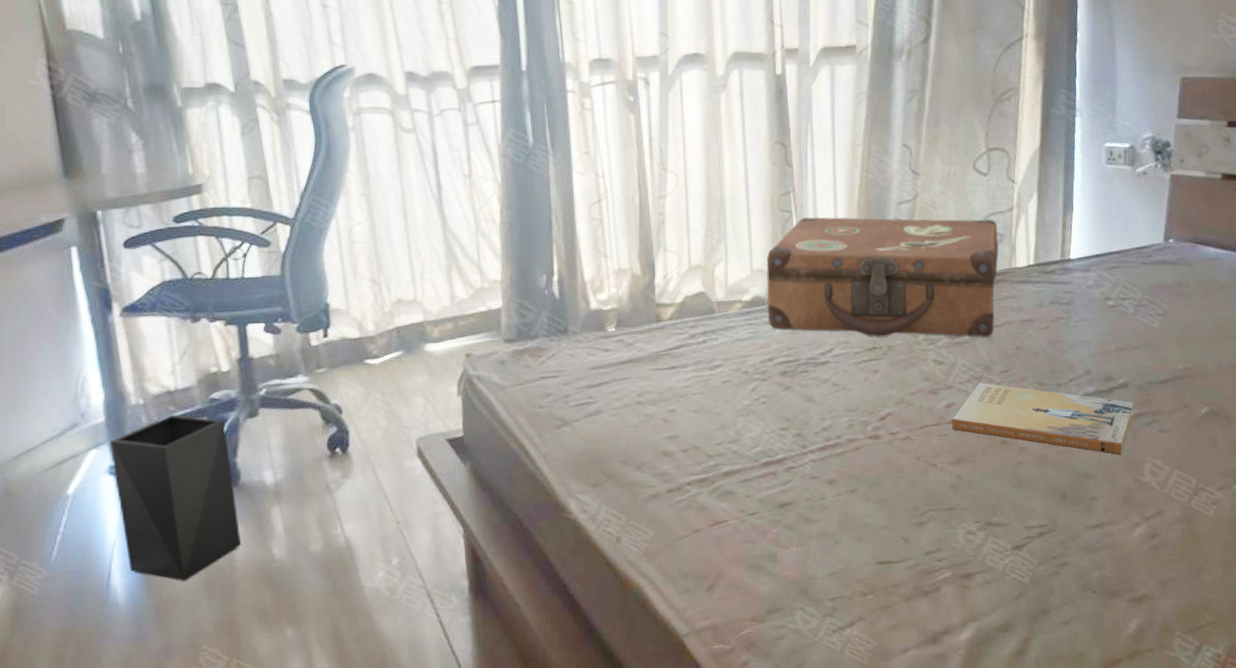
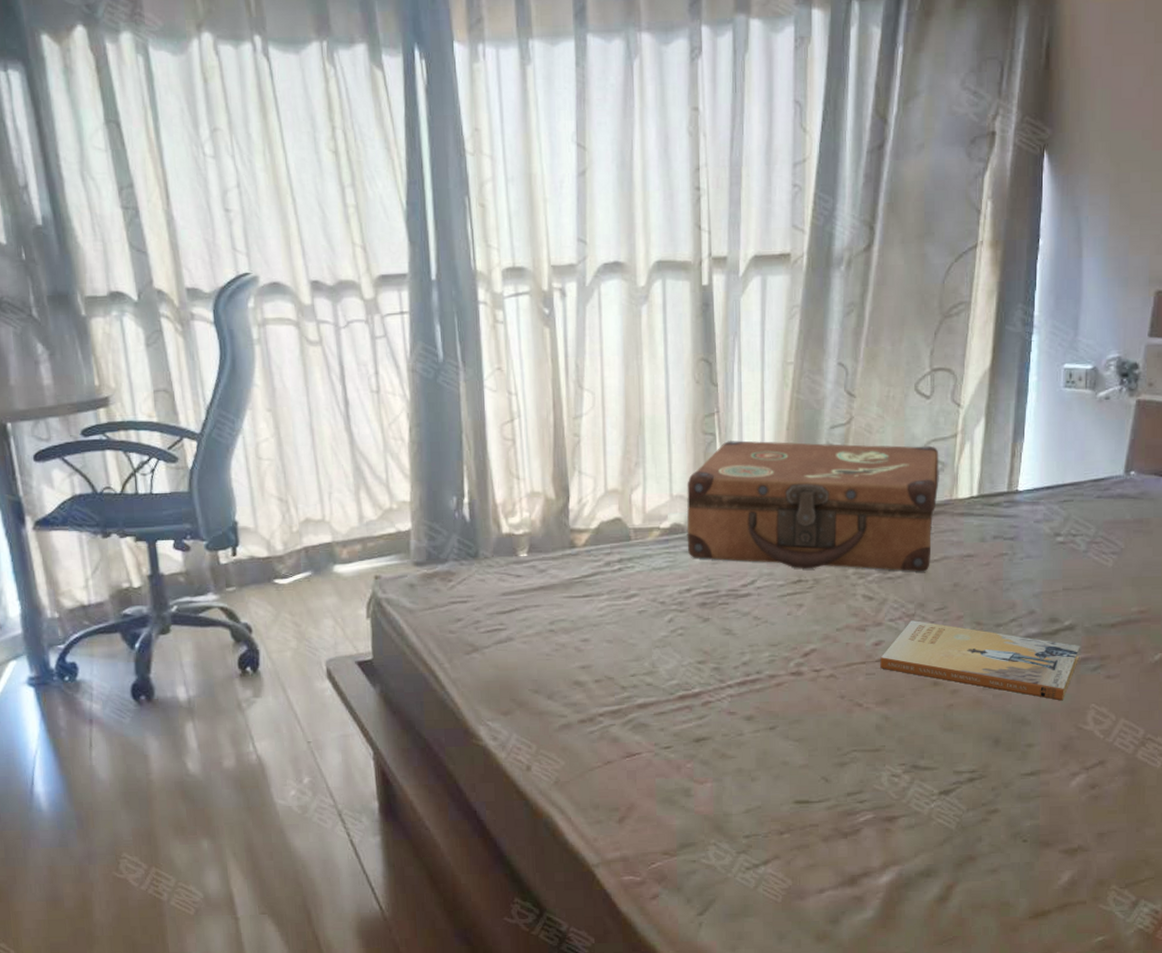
trash bin: present [109,414,242,581] -> none [27,628,157,791]

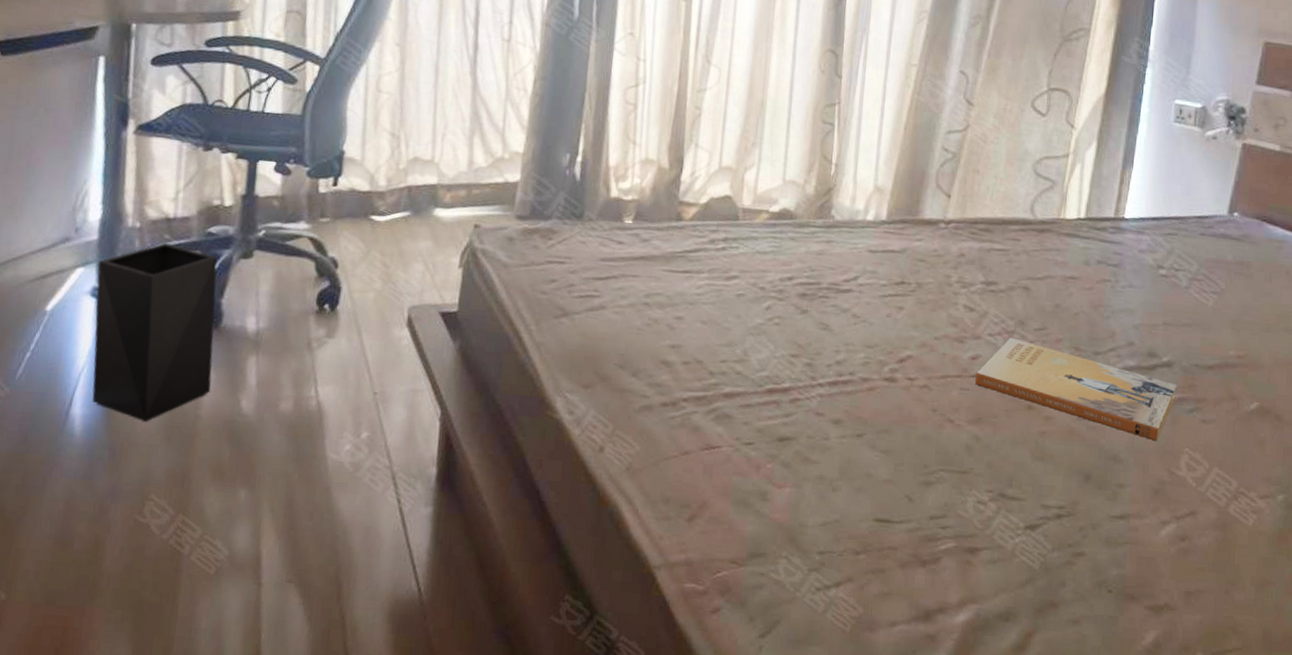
trash bin: none [27,628,157,791] -> present [92,242,218,422]
suitcase: present [687,440,939,571] -> none [794,133,1050,288]

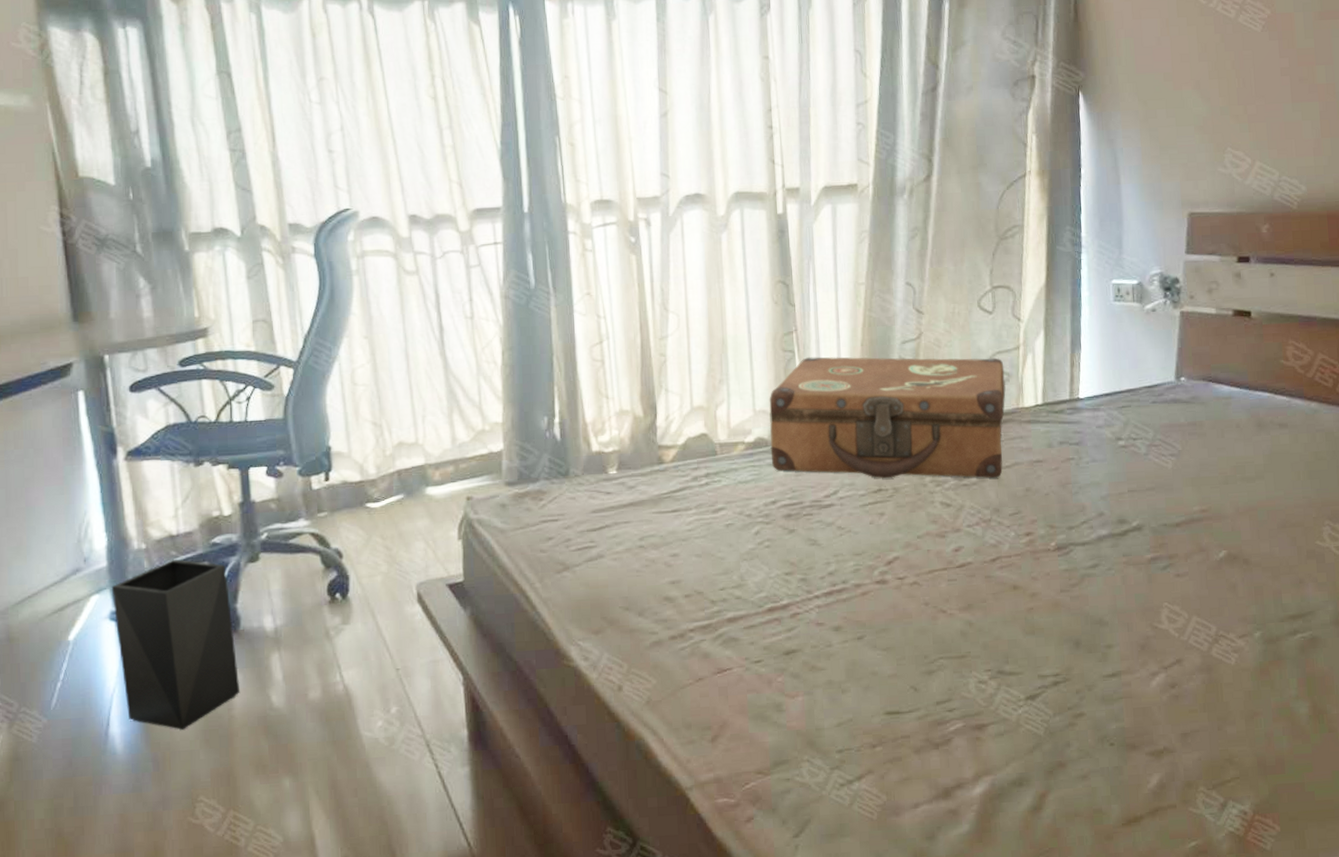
suitcase: none [794,133,1050,288] -> present [769,357,1006,479]
book: present [975,338,1177,441] -> none [961,525,1149,601]

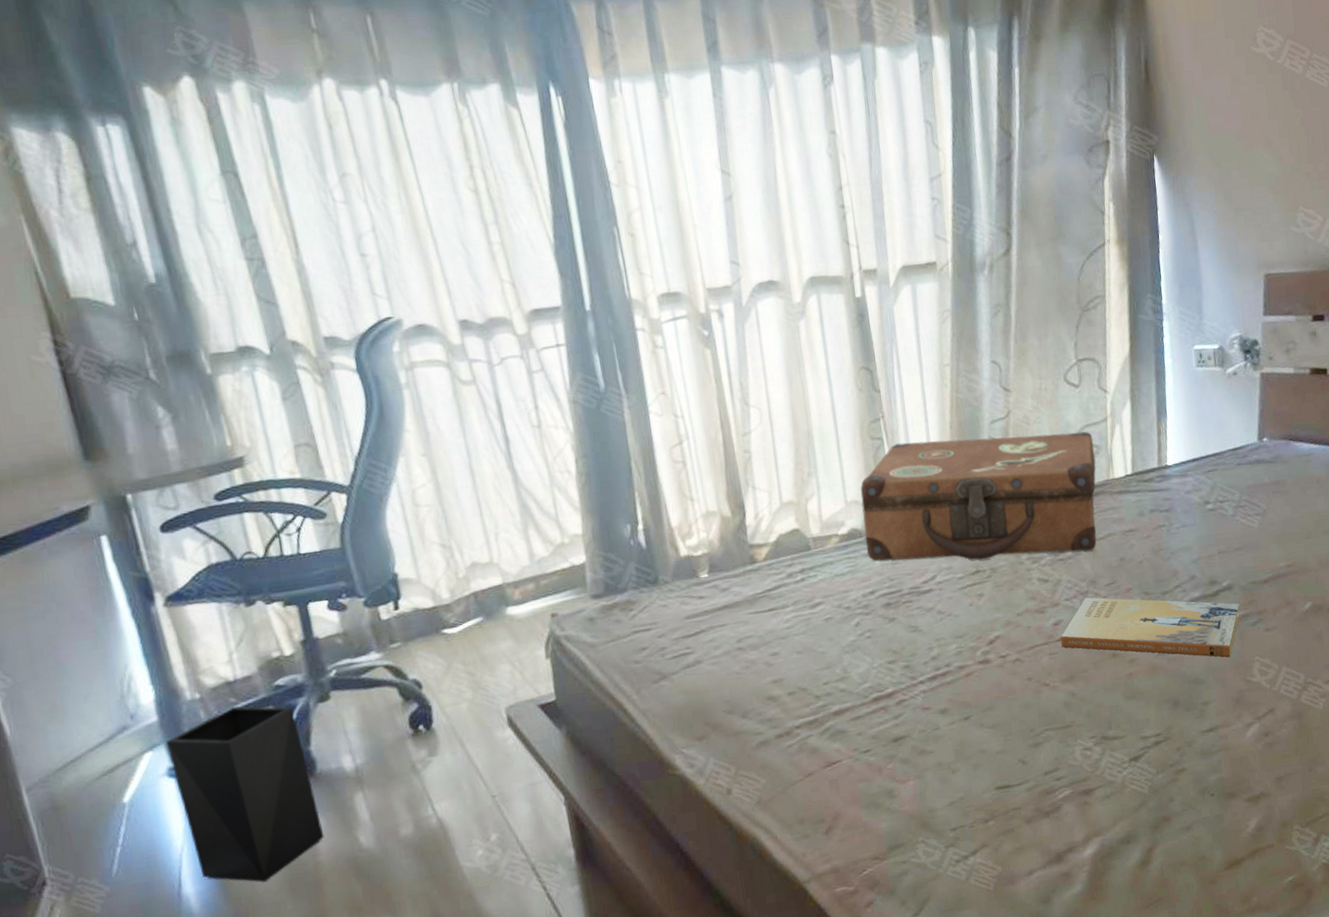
book: none [961,525,1149,601] -> present [1061,597,1240,658]

